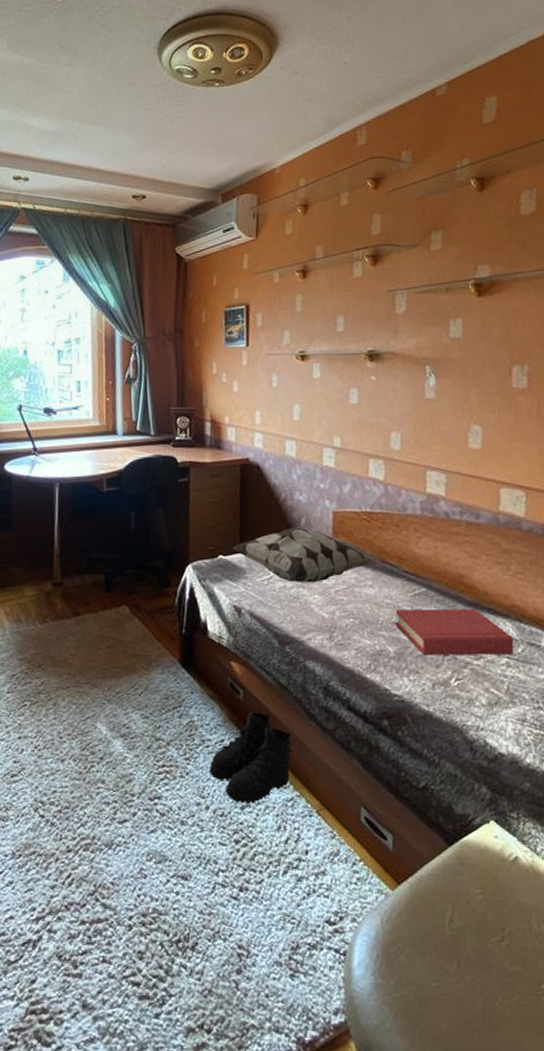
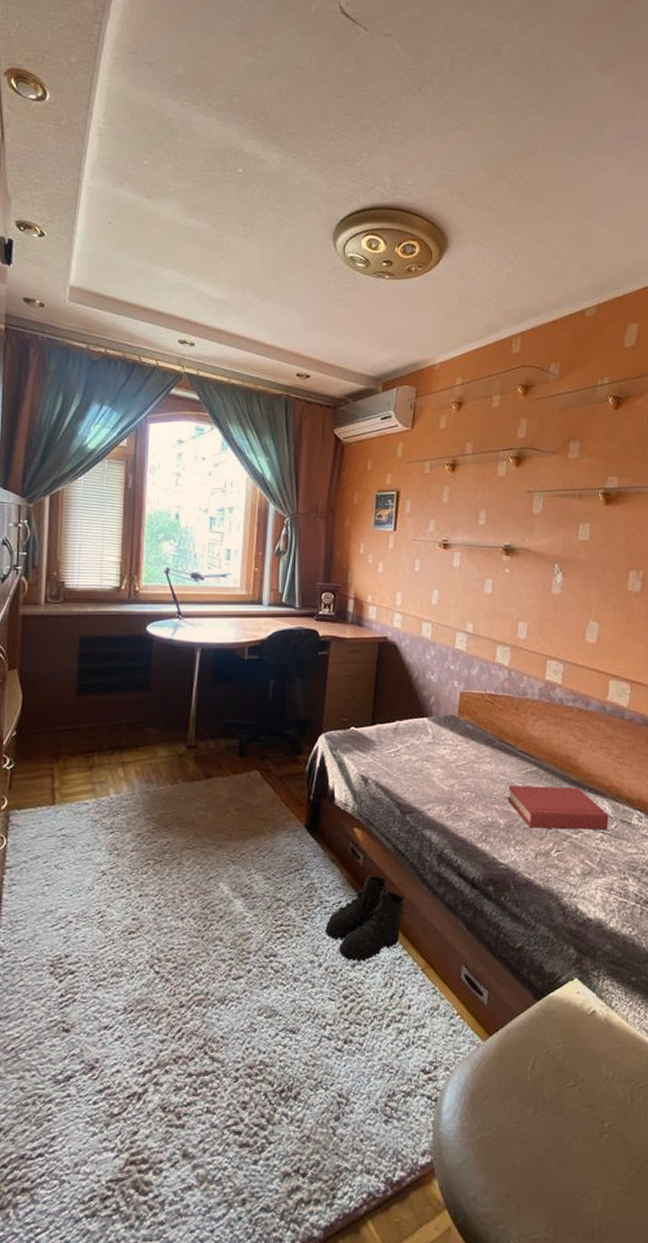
decorative pillow: present [233,527,377,583] -> none [365,705,496,757]

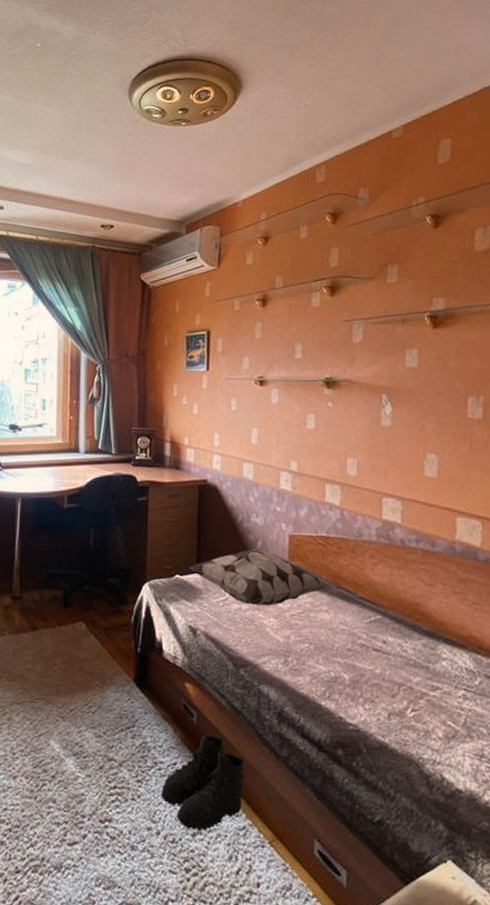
decorative pillow: none [365,705,496,757] -> present [189,549,332,606]
hardback book: present [508,786,609,830] -> none [350,636,471,686]

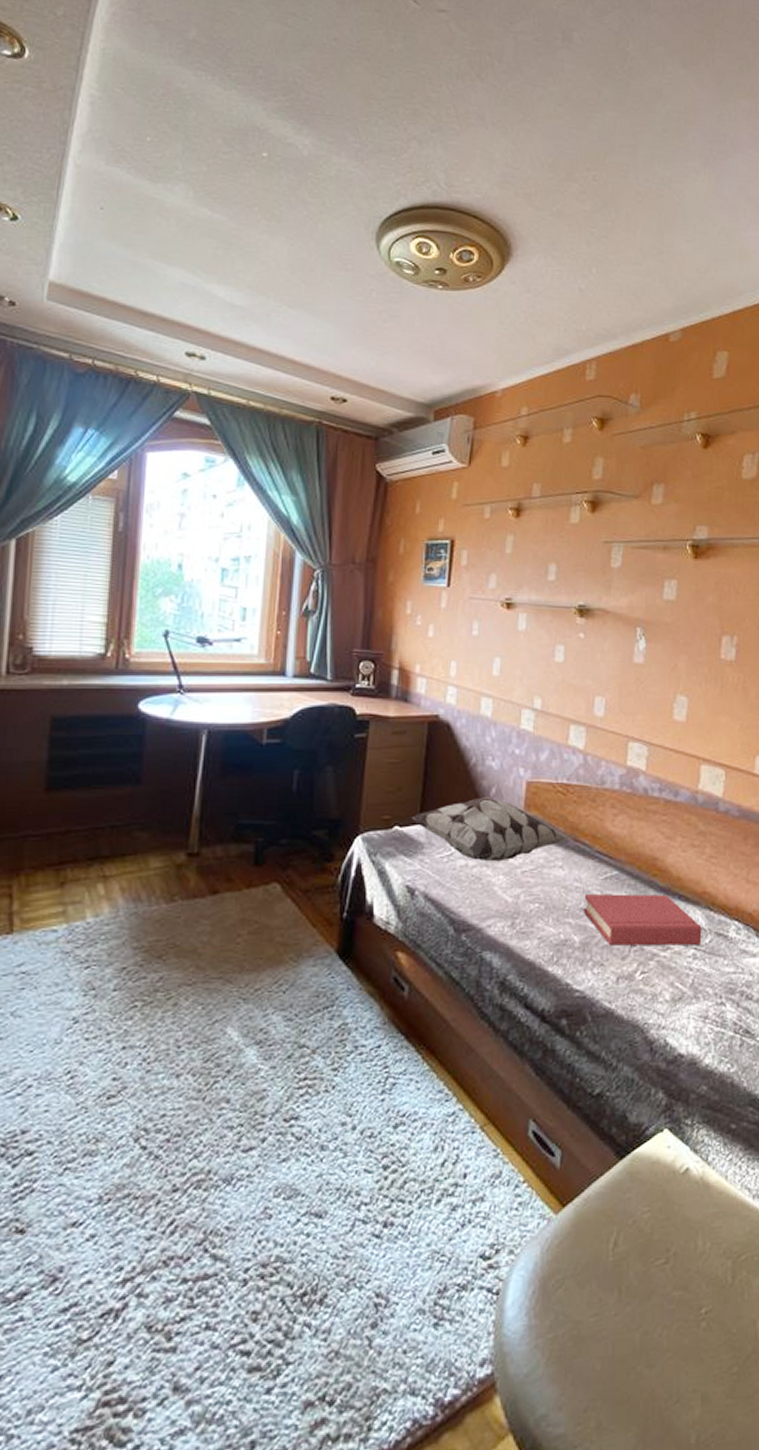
boots: present [161,734,246,831] -> none [360,1010,461,1121]
hardback book: none [350,636,471,686] -> present [584,894,702,946]

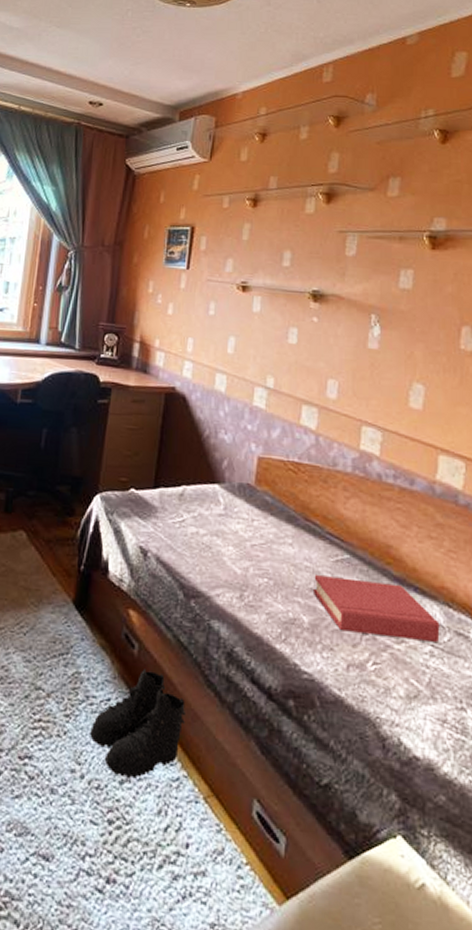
boots: none [360,1010,461,1121] -> present [90,669,187,779]
decorative pillow: present [411,797,569,862] -> none [147,468,299,533]

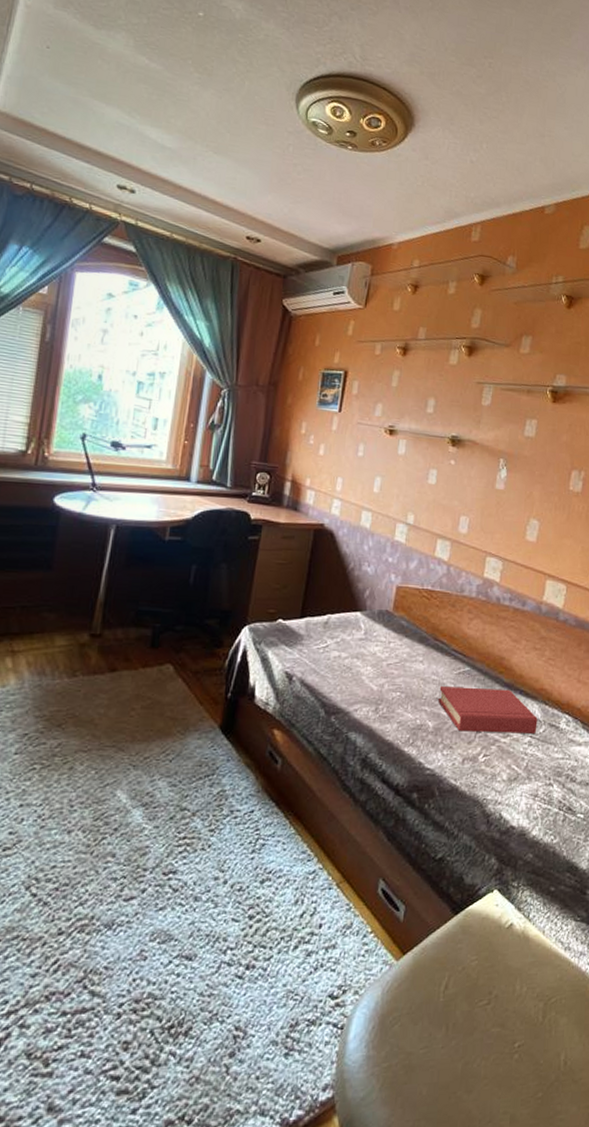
boots: present [90,669,187,779] -> none [233,781,324,877]

